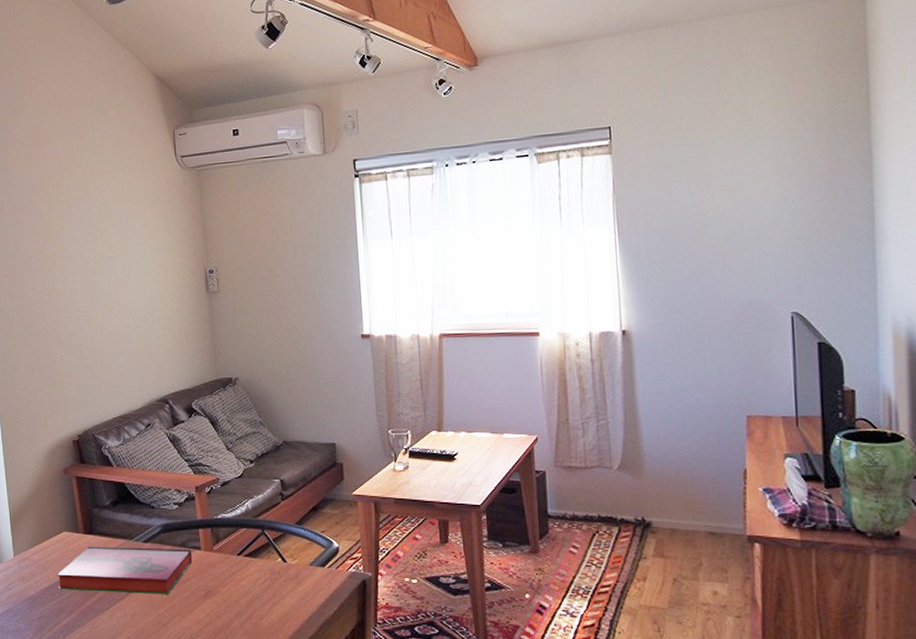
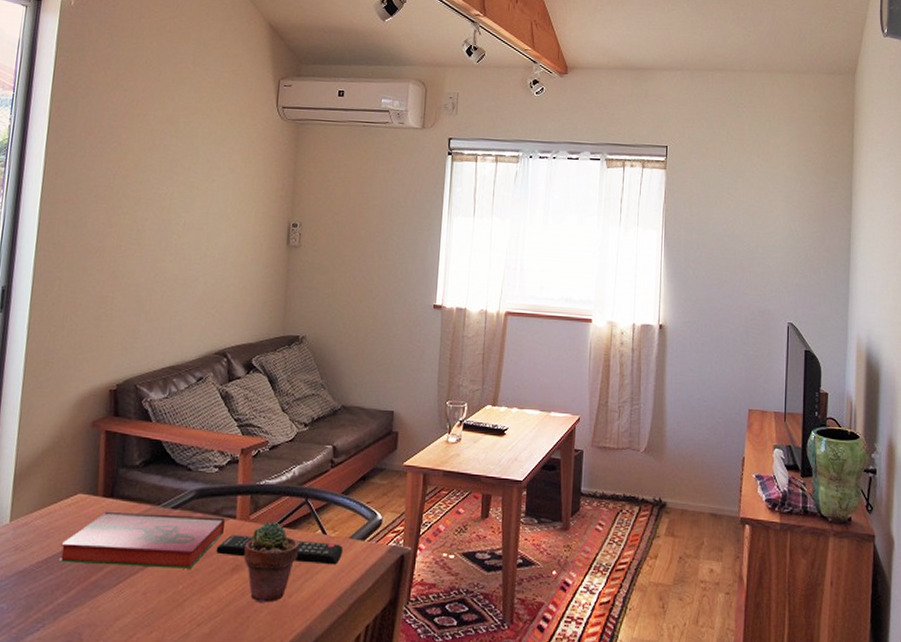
remote control: none [188,564,305,590] -> present [216,535,344,565]
potted succulent: none [213,552,263,624] -> present [243,521,300,603]

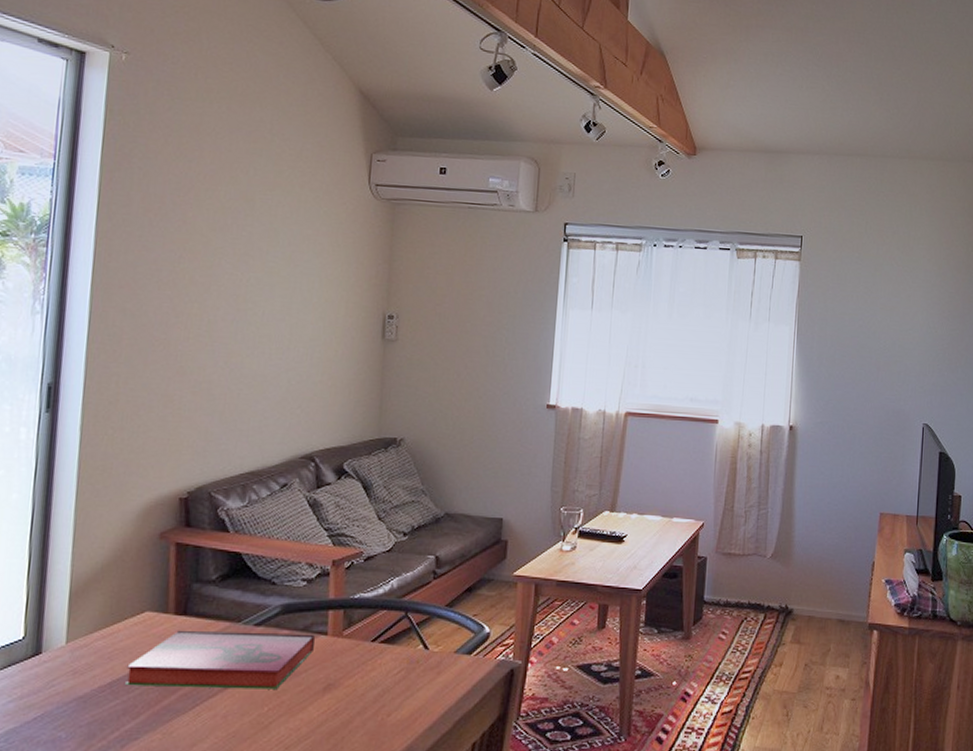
remote control: present [216,535,344,565] -> none [305,652,448,681]
potted succulent: present [243,521,300,603] -> none [336,637,399,723]

